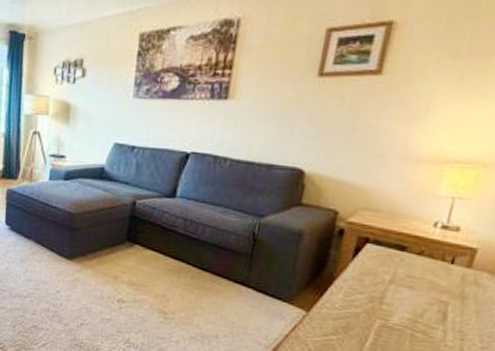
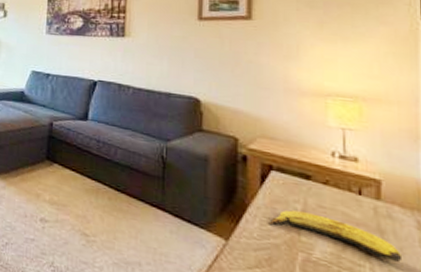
banana: none [353,281,478,324] -> present [268,210,403,262]

